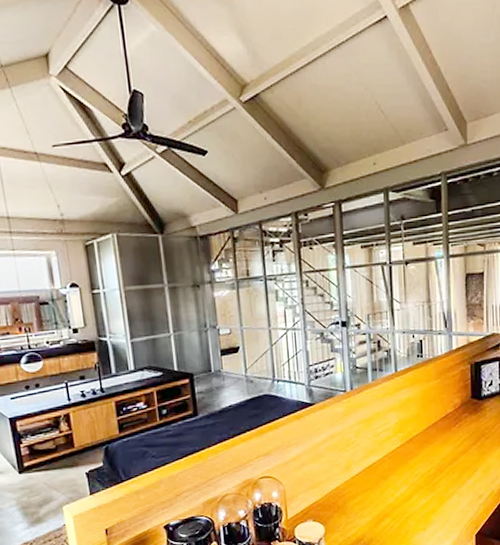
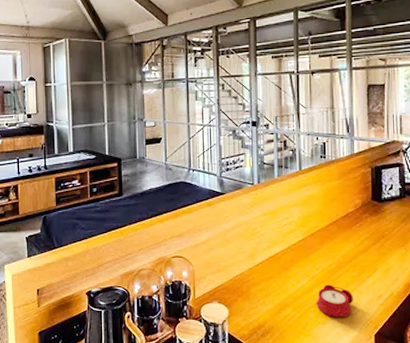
alarm clock: none [416,489,454,523] -> present [316,285,353,317]

